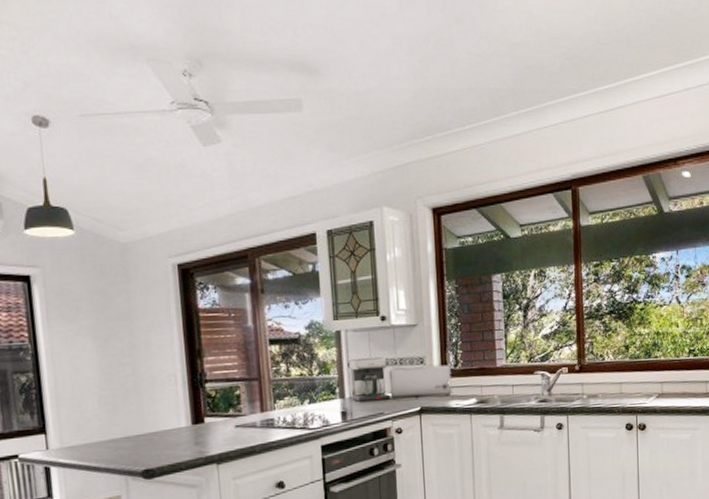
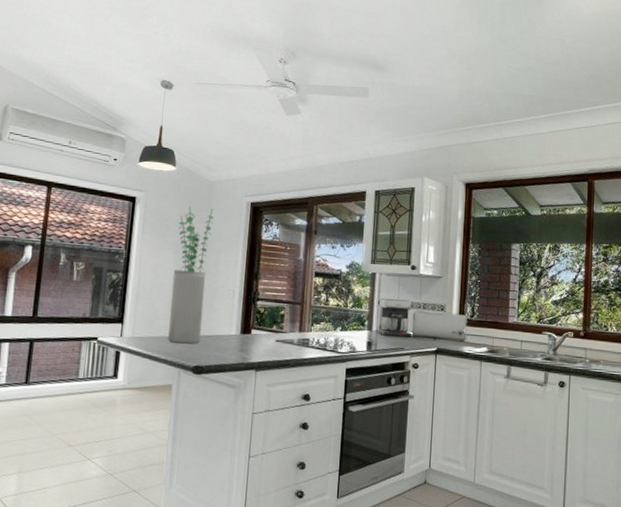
vase: none [92,278,145,448] -> present [168,206,214,344]

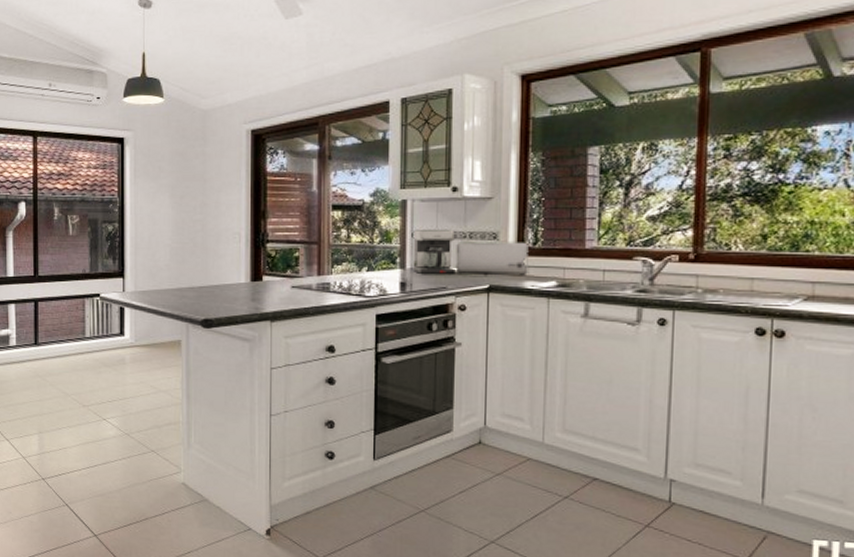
vase: present [168,206,214,344] -> none [171,142,211,296]

